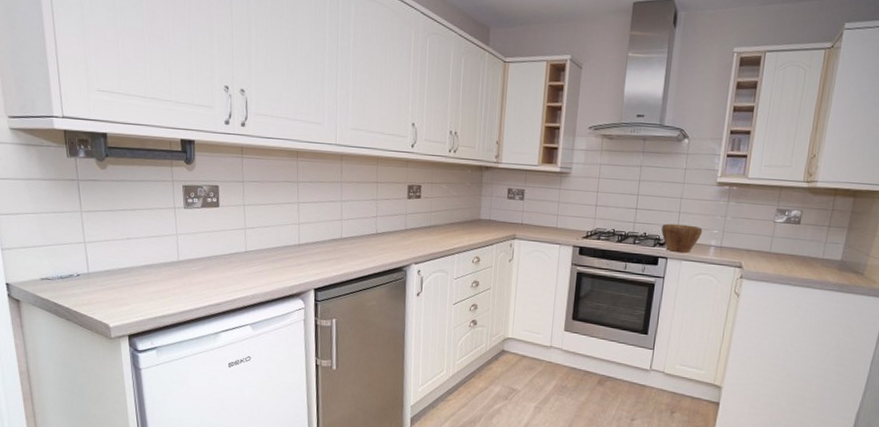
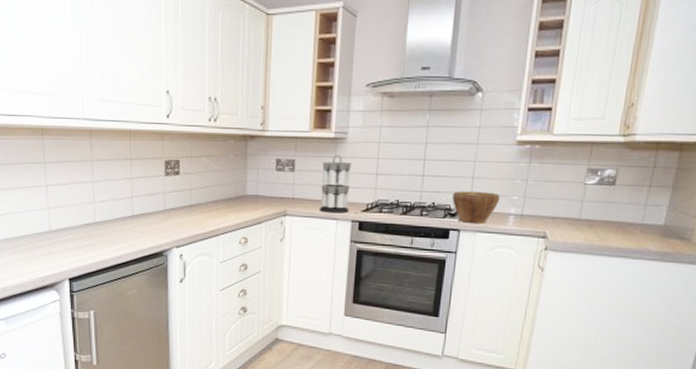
spice rack: none [545,187,574,239] -> present [320,155,351,213]

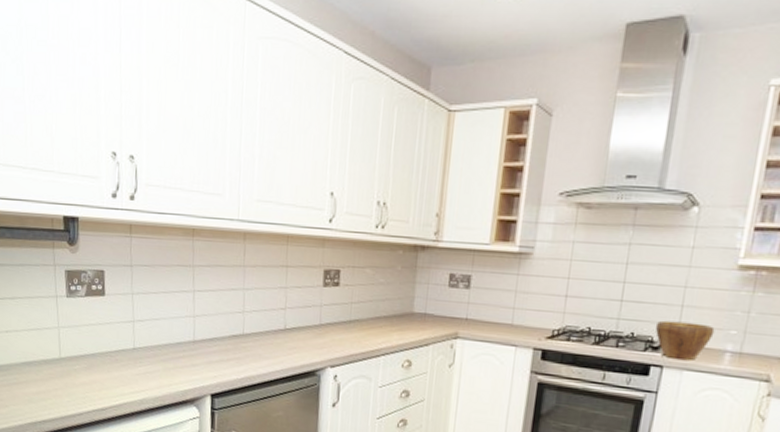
spice rack: present [320,155,351,213] -> none [497,272,537,339]

